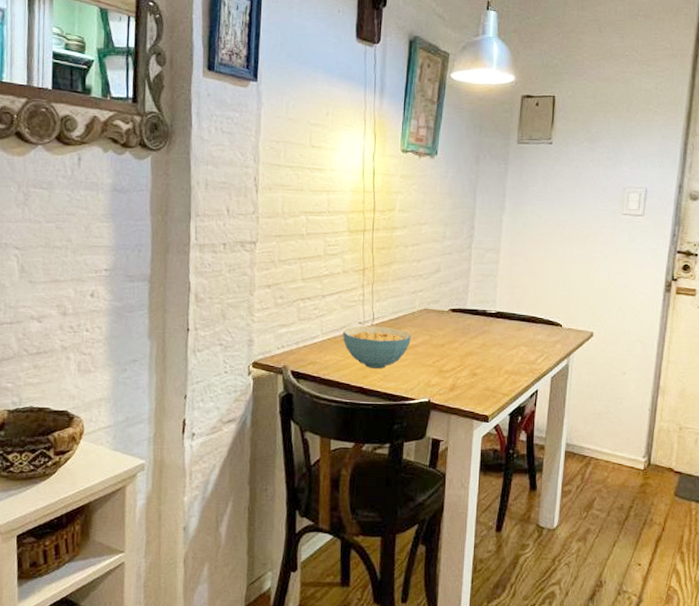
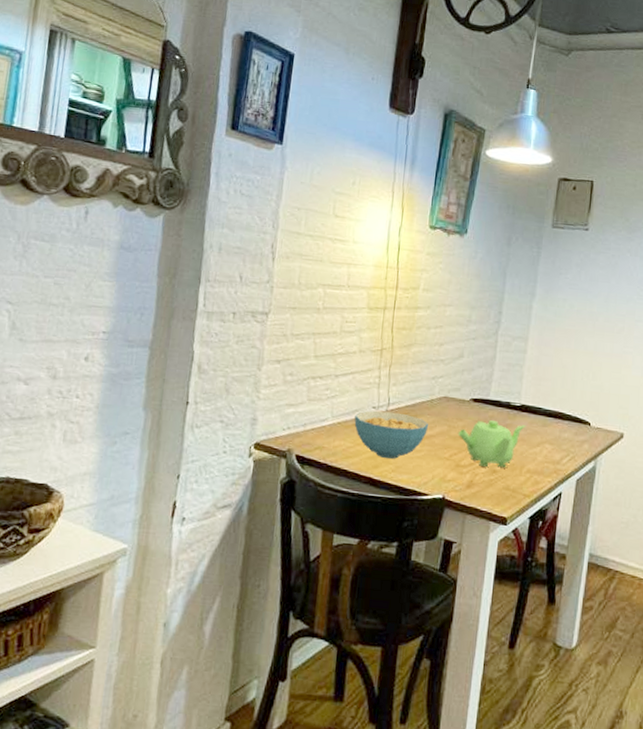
teapot: none [439,328,502,371] -> present [457,420,526,468]

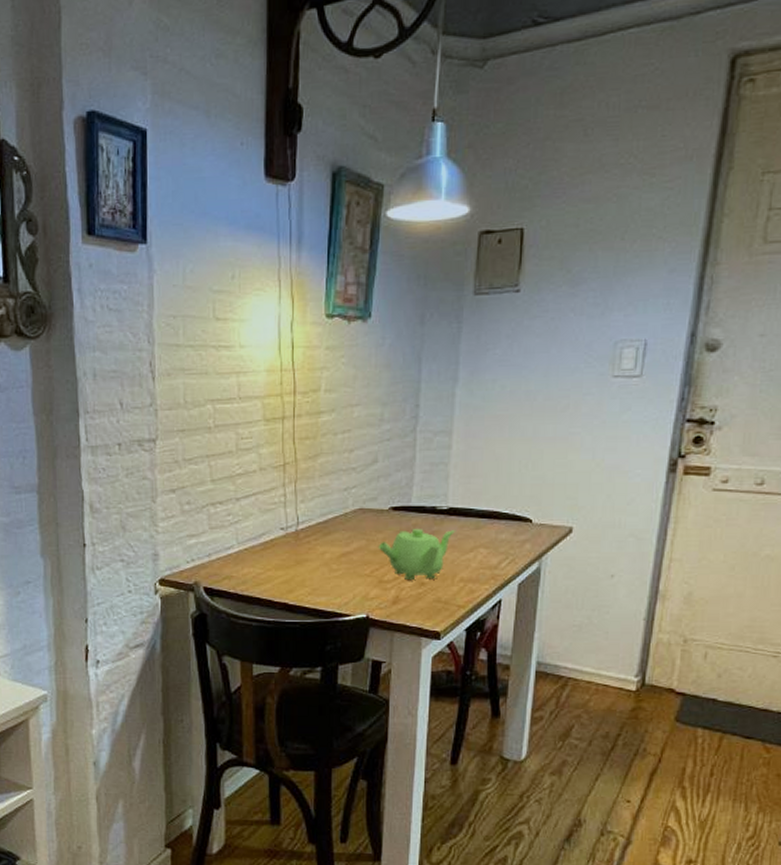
cereal bowl: present [354,410,429,459] -> none [262,531,345,581]

